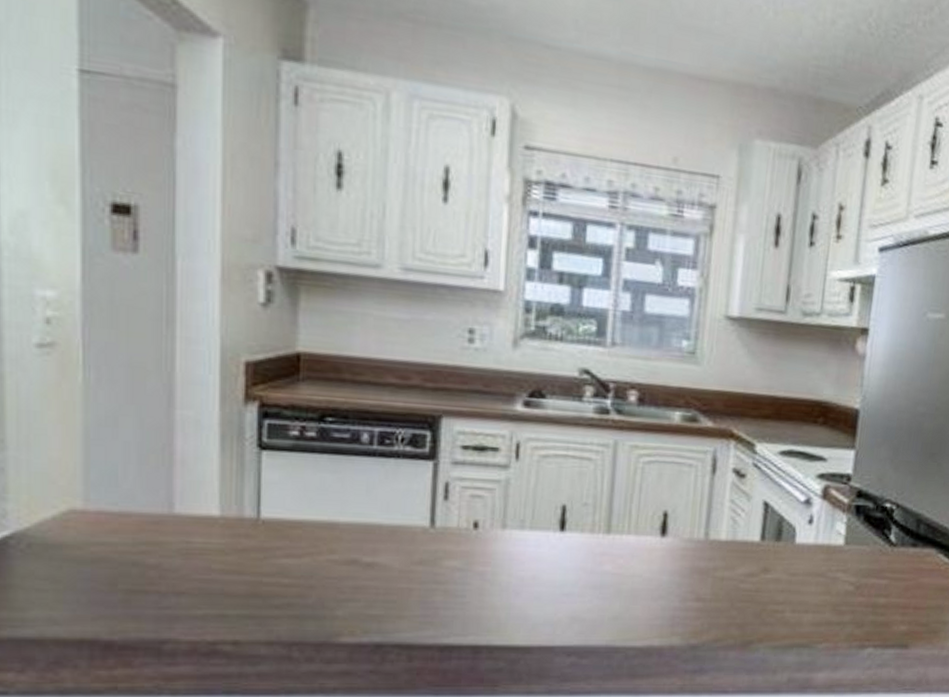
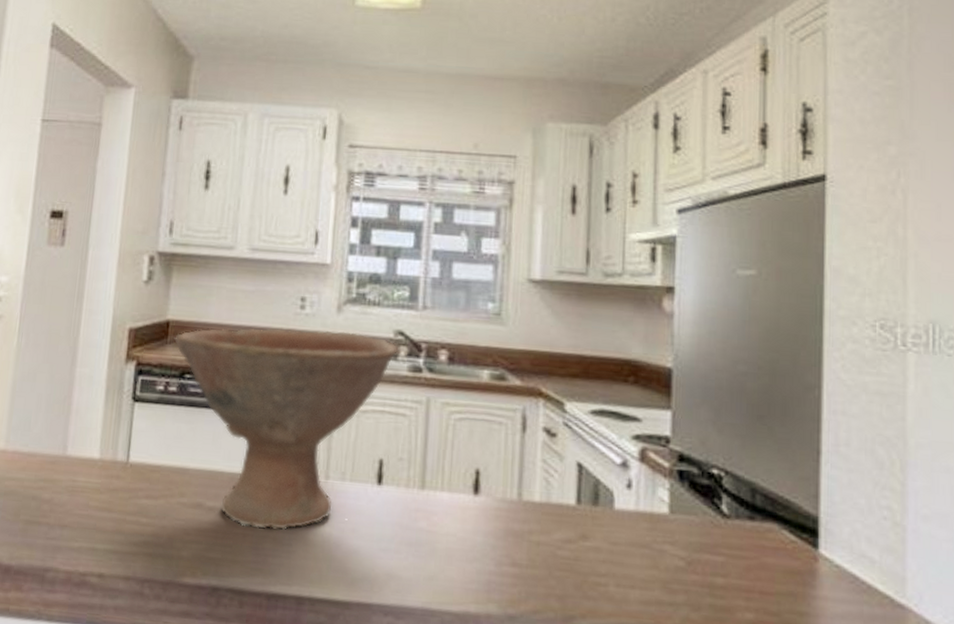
bowl: none [307,363,584,582] -> present [173,328,399,530]

